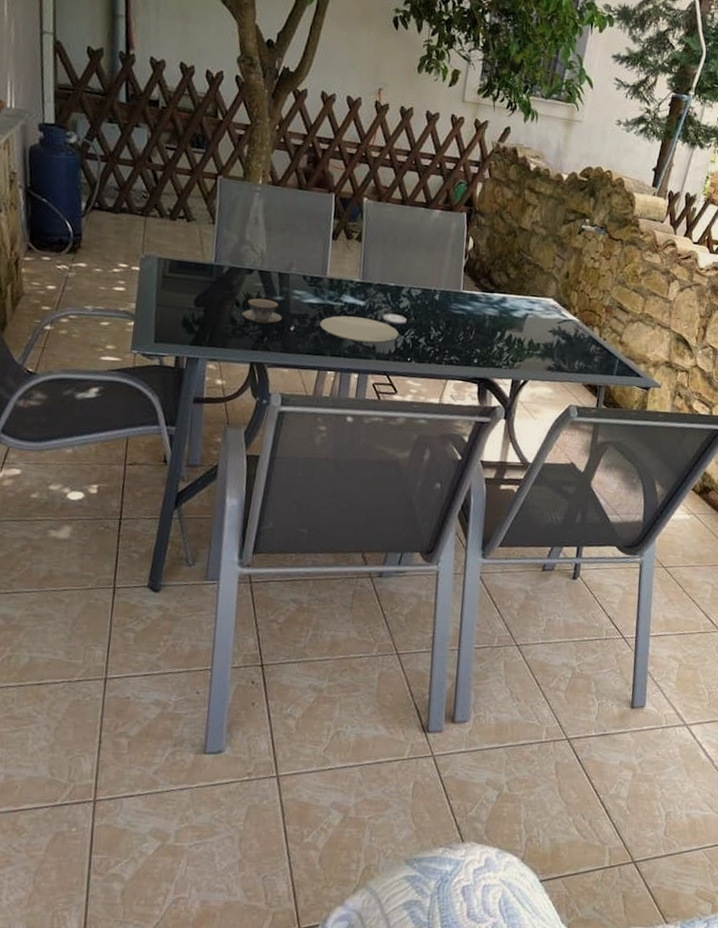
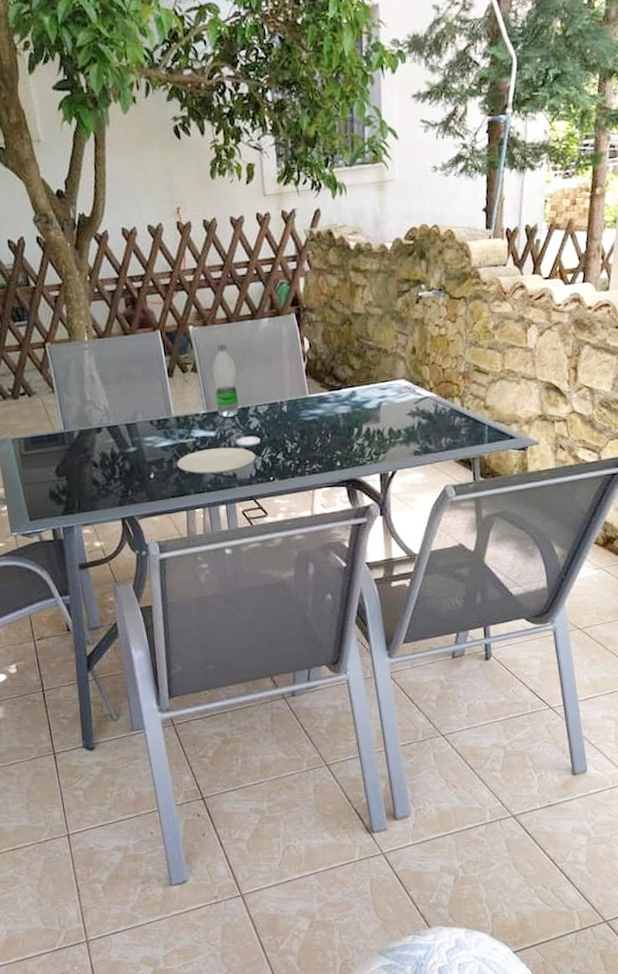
teacup: present [242,298,282,325] -> none [102,453,140,480]
bottle: none [371,222,400,292] -> present [212,344,239,418]

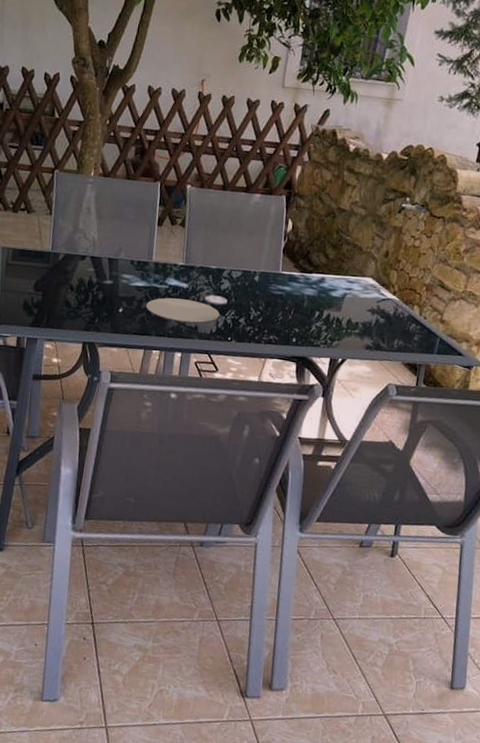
bottle: present [212,344,239,418] -> none [194,208,221,274]

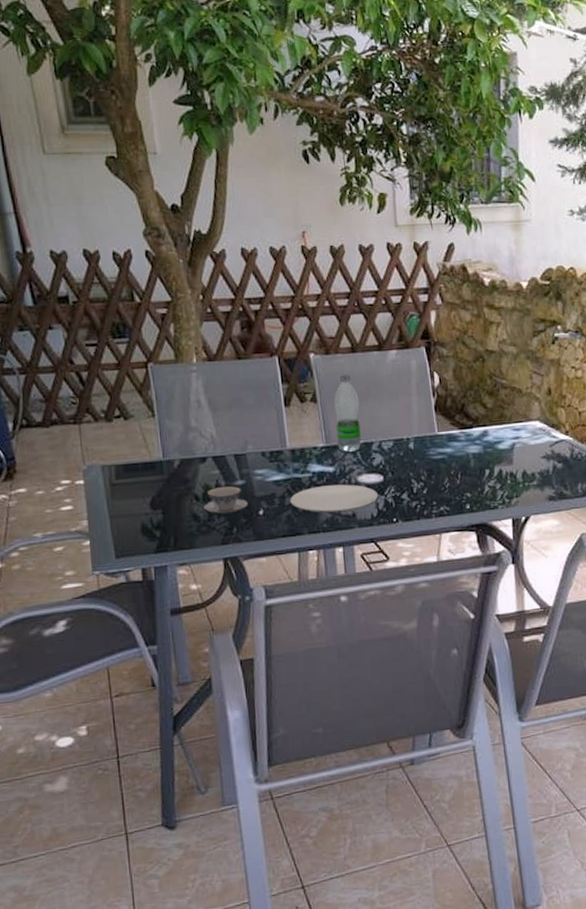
teacup: none [75,282,112,307] -> present [203,486,248,515]
bottle: none [194,208,221,274] -> present [334,375,361,452]

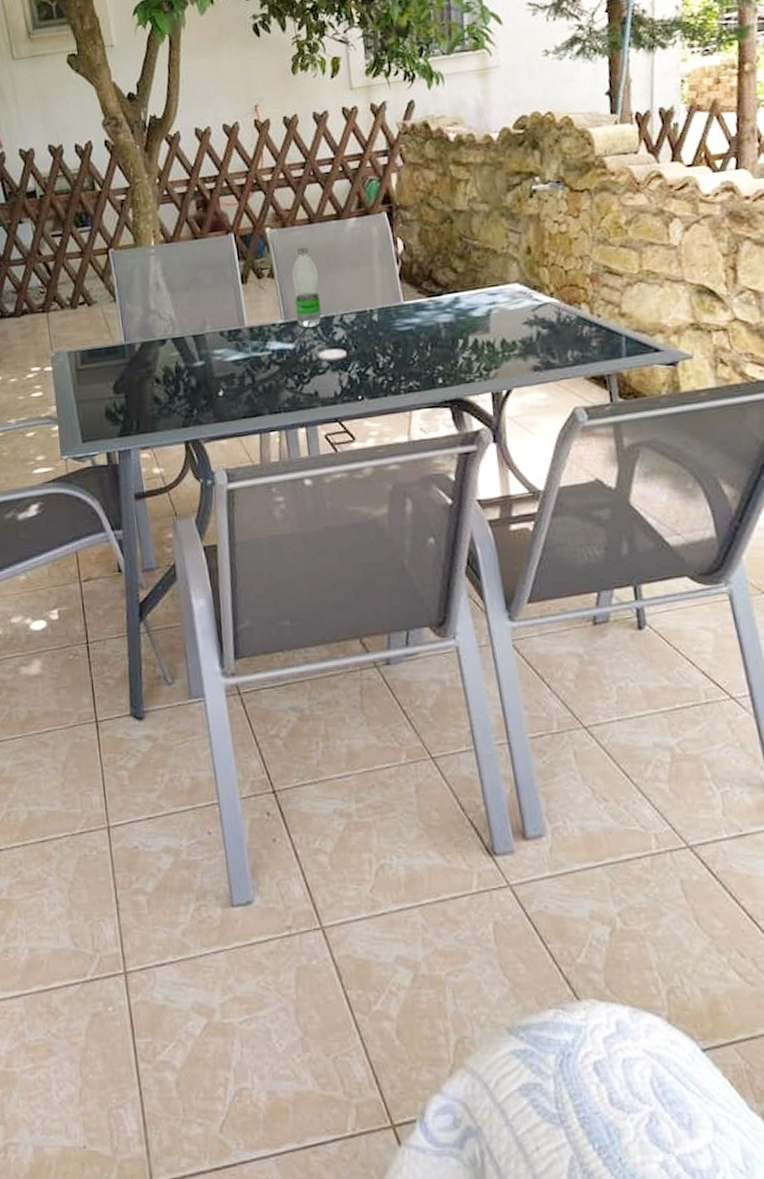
teacup: present [203,486,248,515] -> none [164,367,208,397]
plate: present [290,484,379,513] -> none [249,361,342,393]

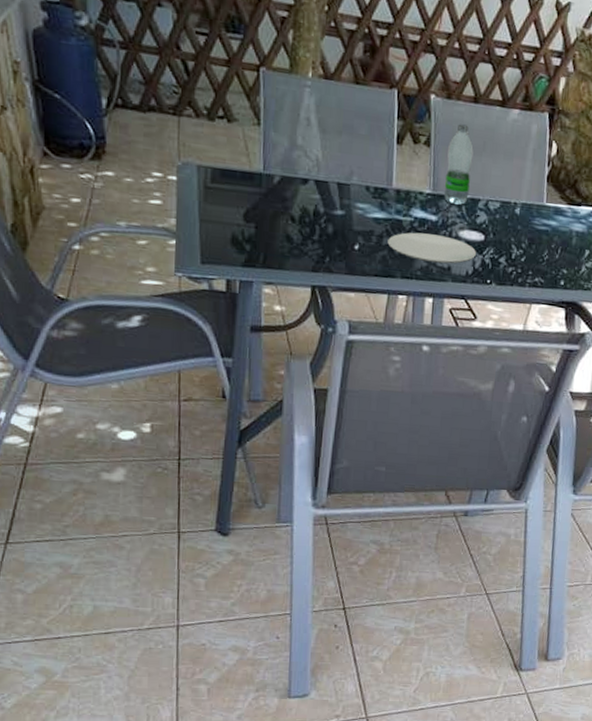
plate: none [249,361,342,393] -> present [387,232,477,264]

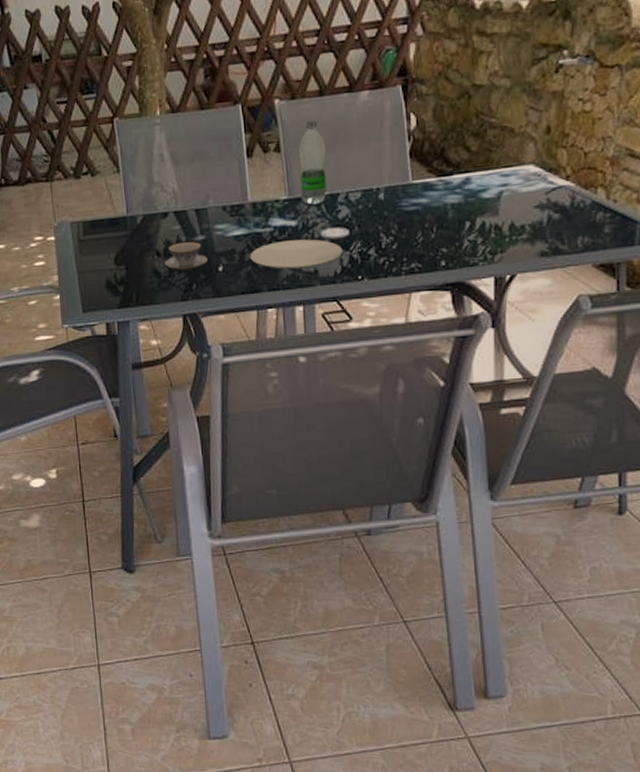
teacup: none [298,212,344,243] -> present [164,242,208,271]

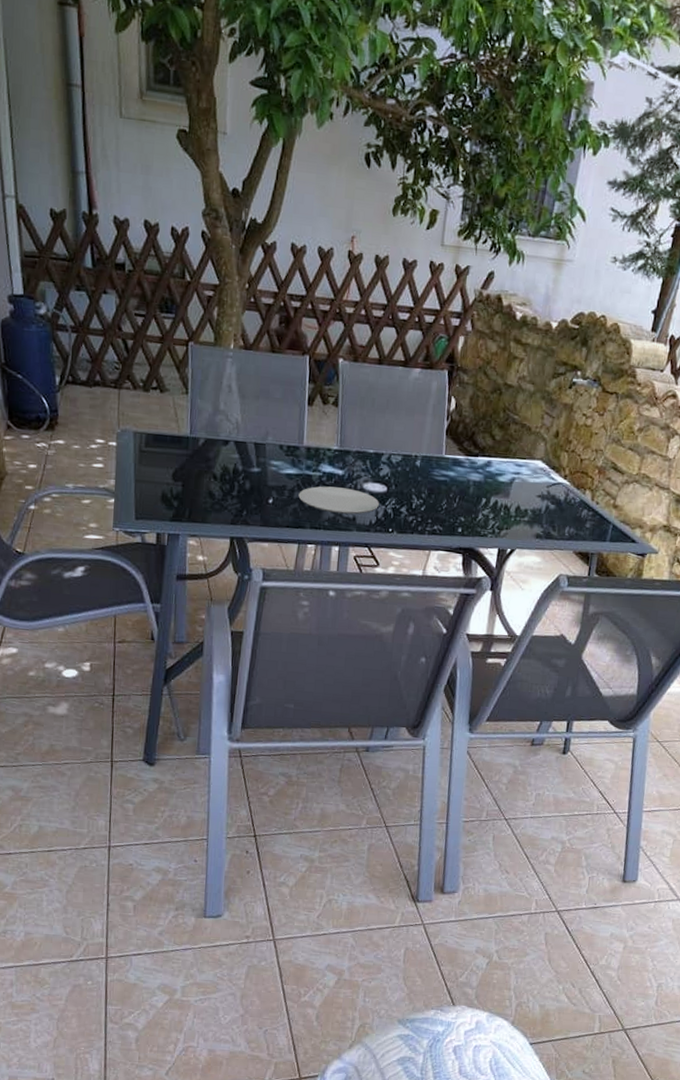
teacup: present [164,242,208,271] -> none [220,470,260,498]
bottle: present [299,120,327,205] -> none [350,384,378,459]

